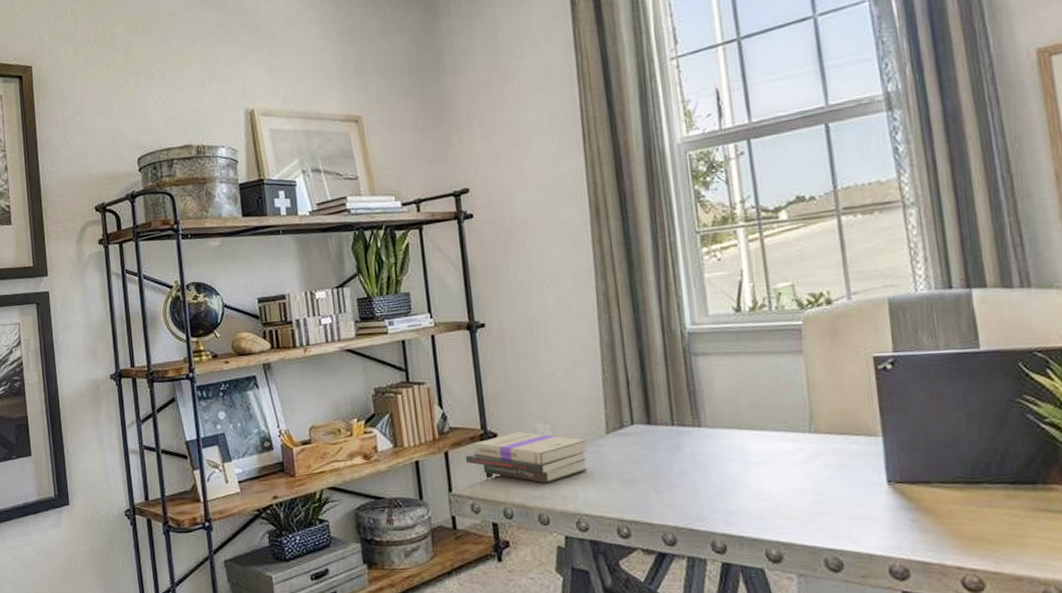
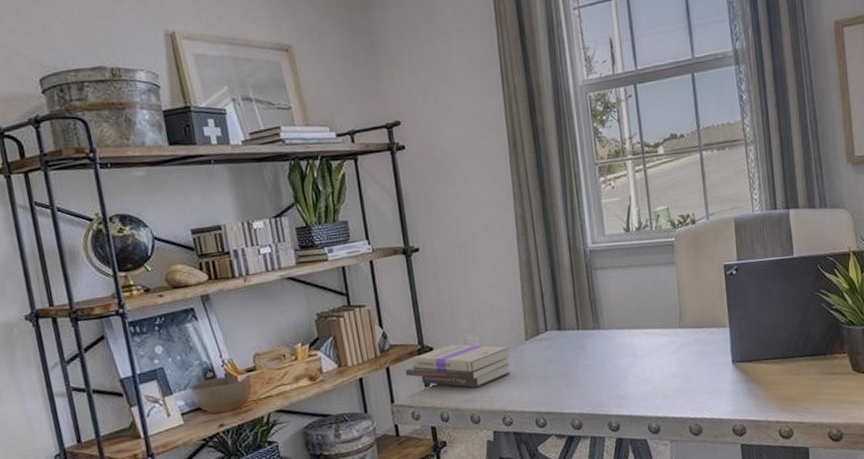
bowl: none [247,446,306,485] -> present [189,374,251,415]

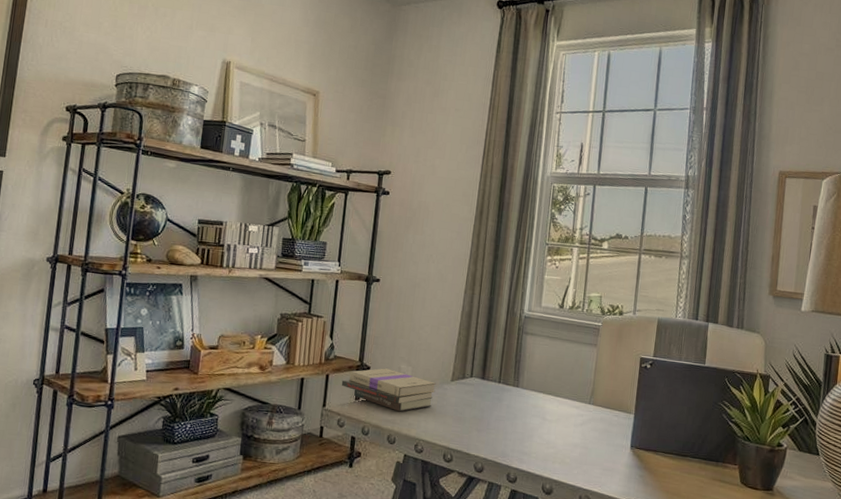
bowl: present [189,374,251,415] -> none [159,347,211,380]

